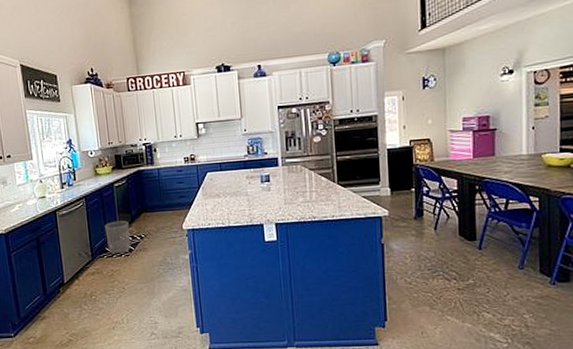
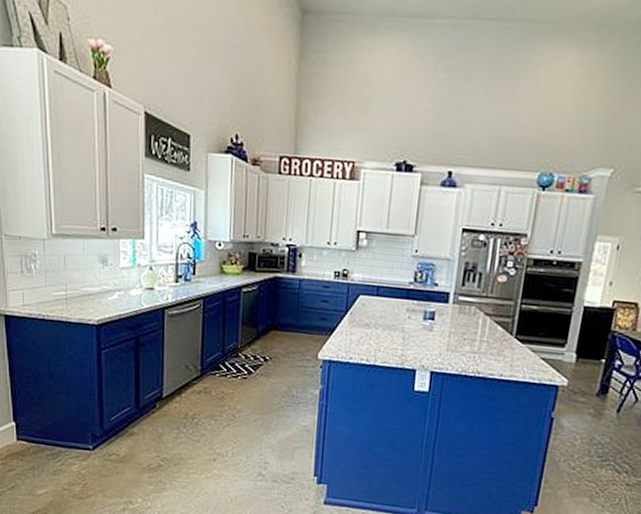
waste bin: present [105,220,131,253] -> none [222,334,253,374]

